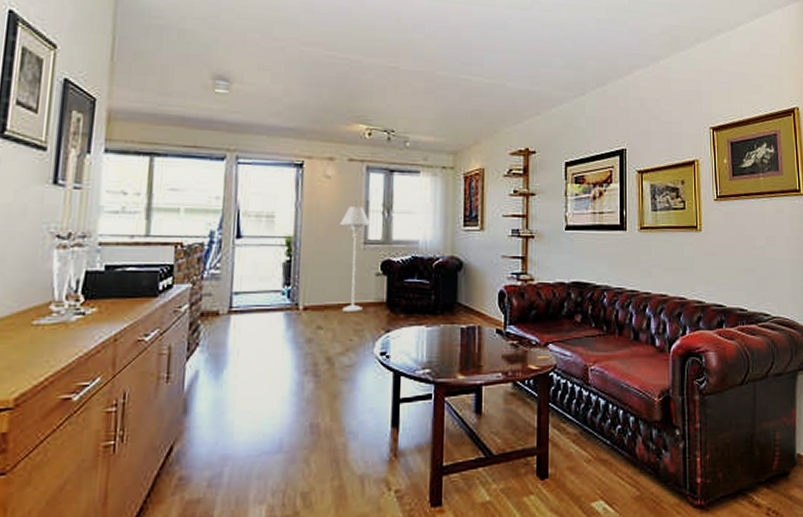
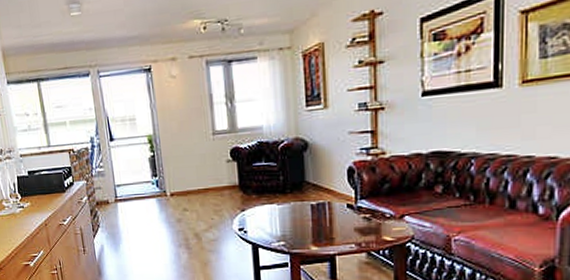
floor lamp: present [340,206,371,312] -> none [190,100,219,196]

